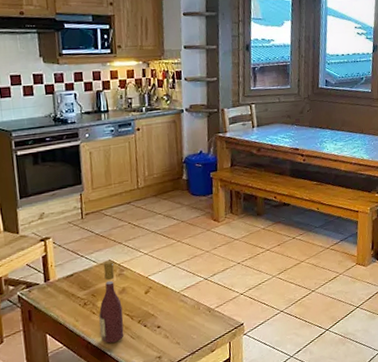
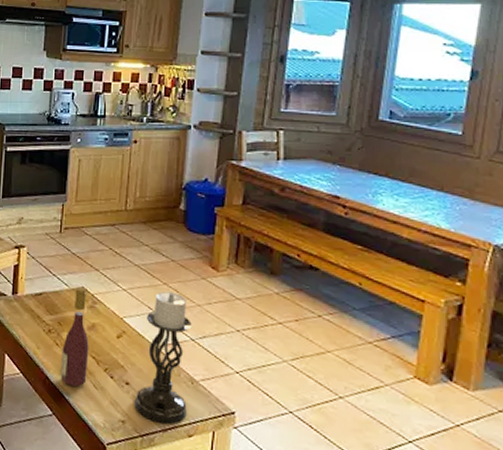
candle holder: none [166,246,209,350] -> present [134,291,192,425]

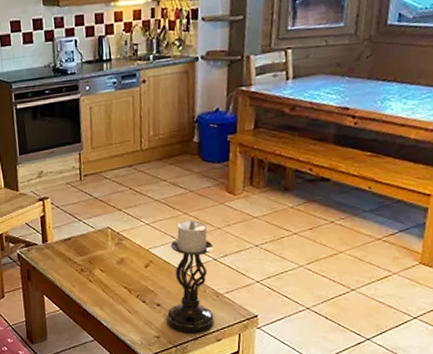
wine bottle: present [60,286,89,387] -> none [95,227,121,314]

